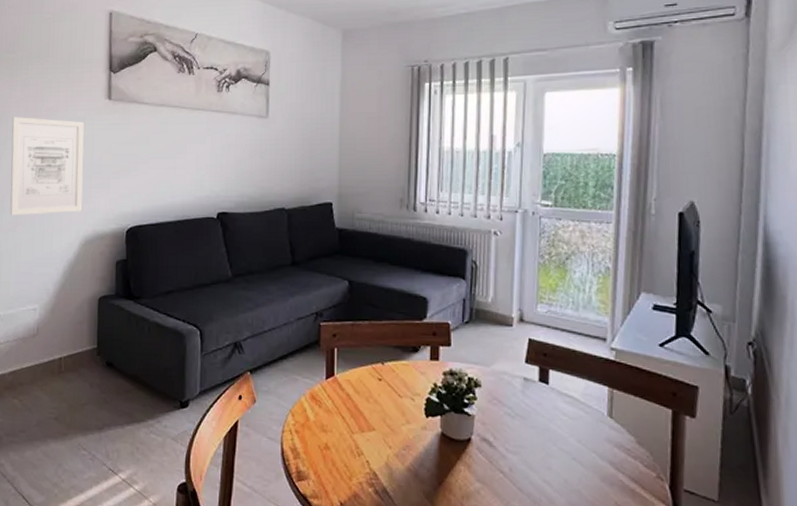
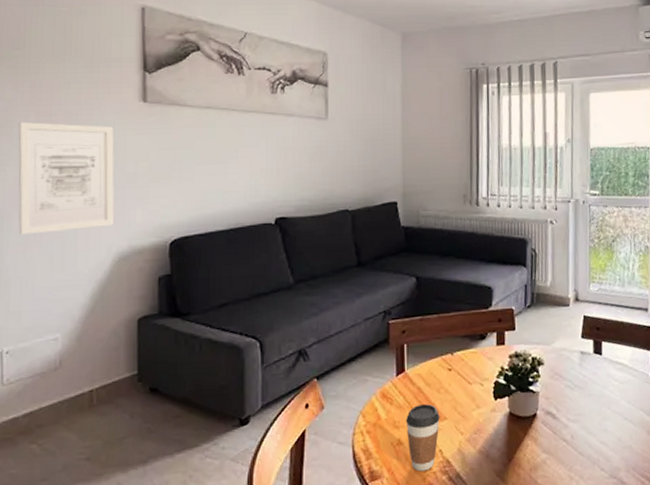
coffee cup: none [333,411,368,480] -> present [405,404,440,472]

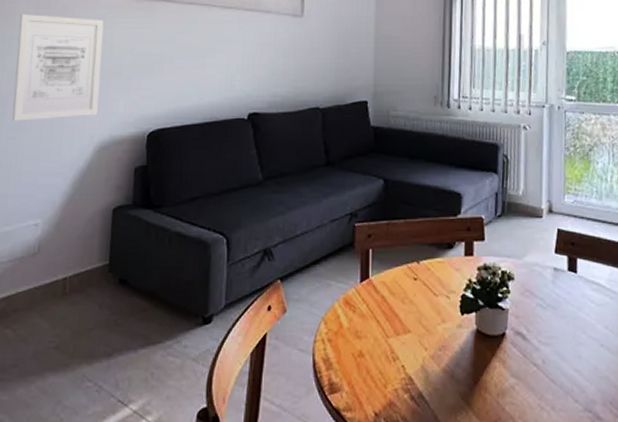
coffee cup: present [405,404,440,472] -> none [367,315,404,387]

